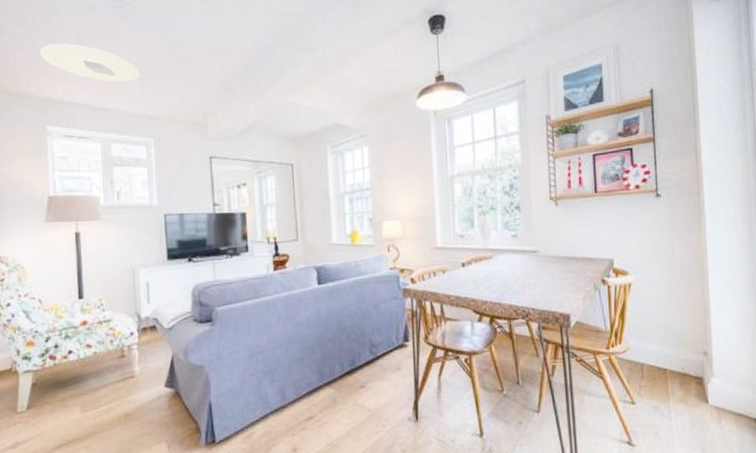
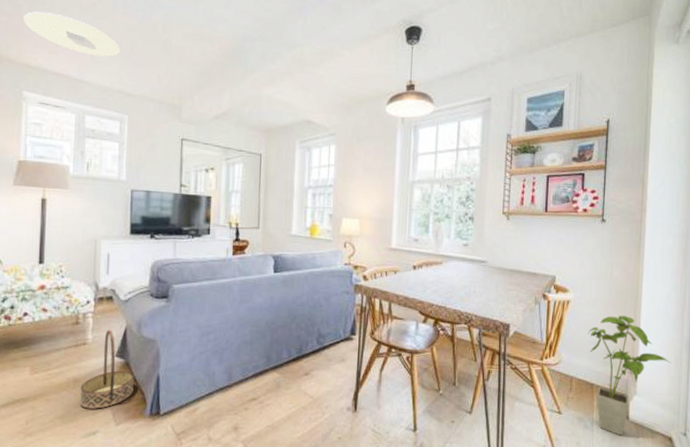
basket: none [132,359,186,444] -> present [79,329,134,409]
house plant: none [654,294,748,422] -> present [587,316,672,436]

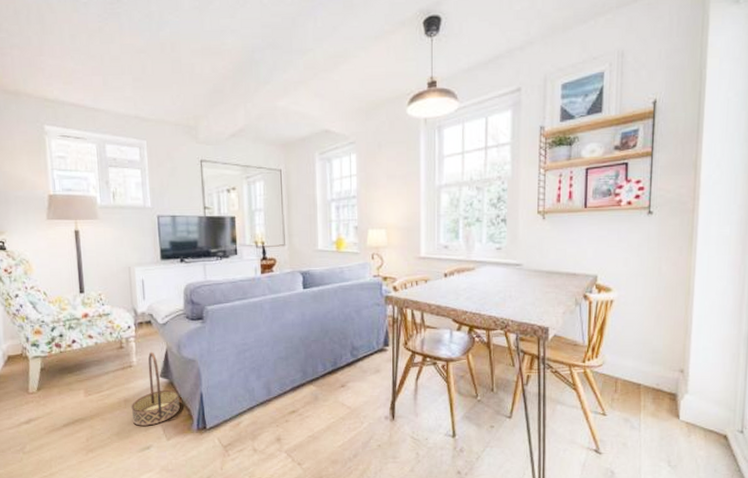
ceiling light: present [23,11,121,58] -> none [35,41,132,84]
house plant: present [587,316,672,436] -> none [633,313,728,435]

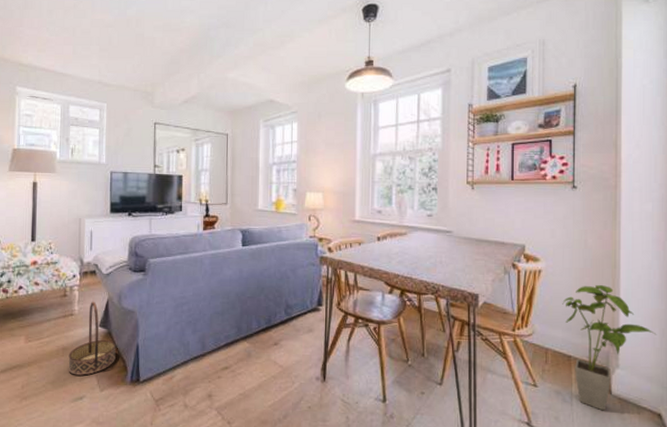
house plant: none [633,313,728,435] -> present [562,285,657,411]

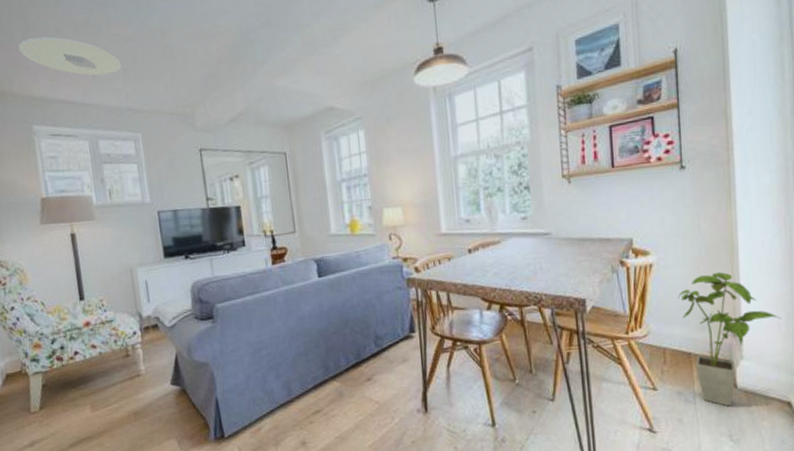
ceiling light: none [16,15,99,52] -> present [19,37,122,76]
basket: present [68,301,116,376] -> none [141,358,195,440]

